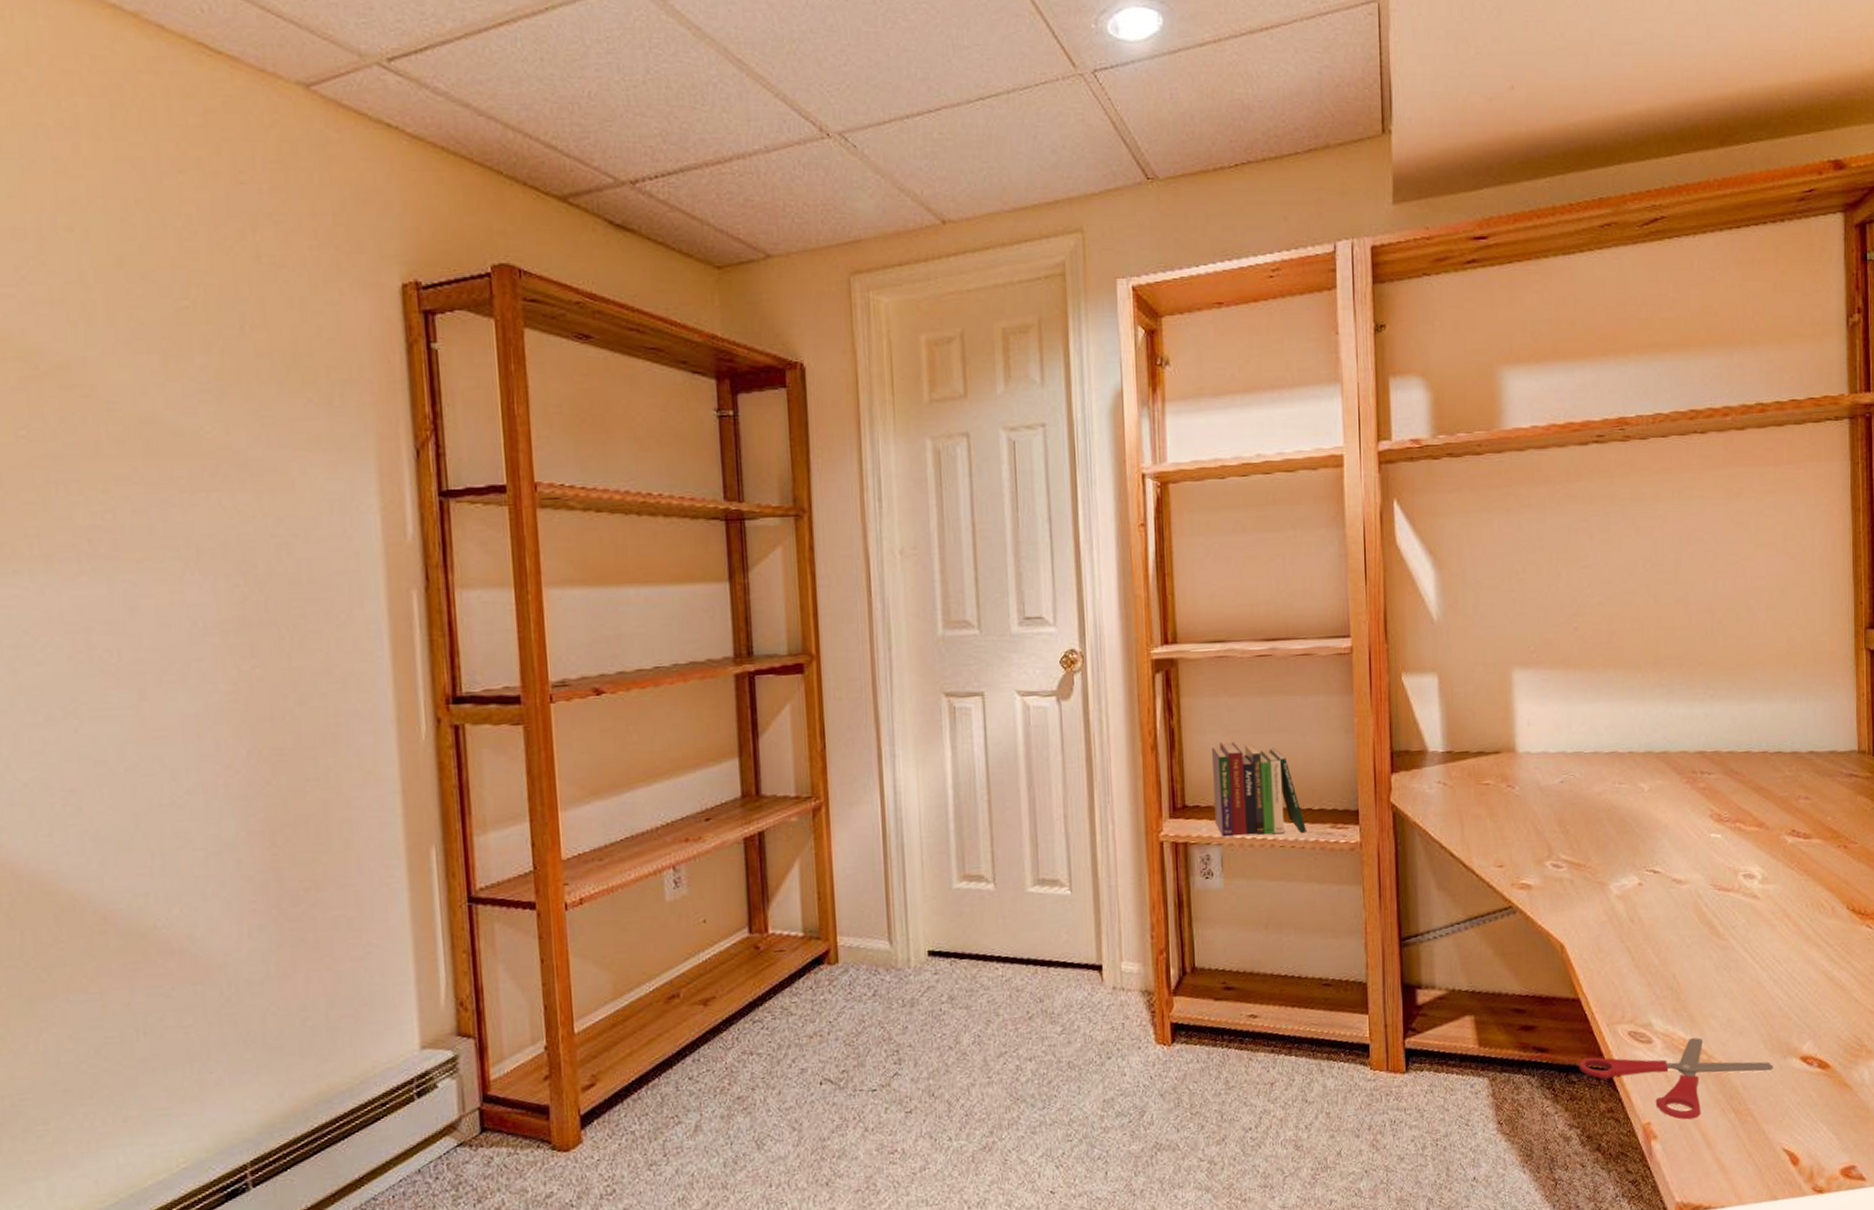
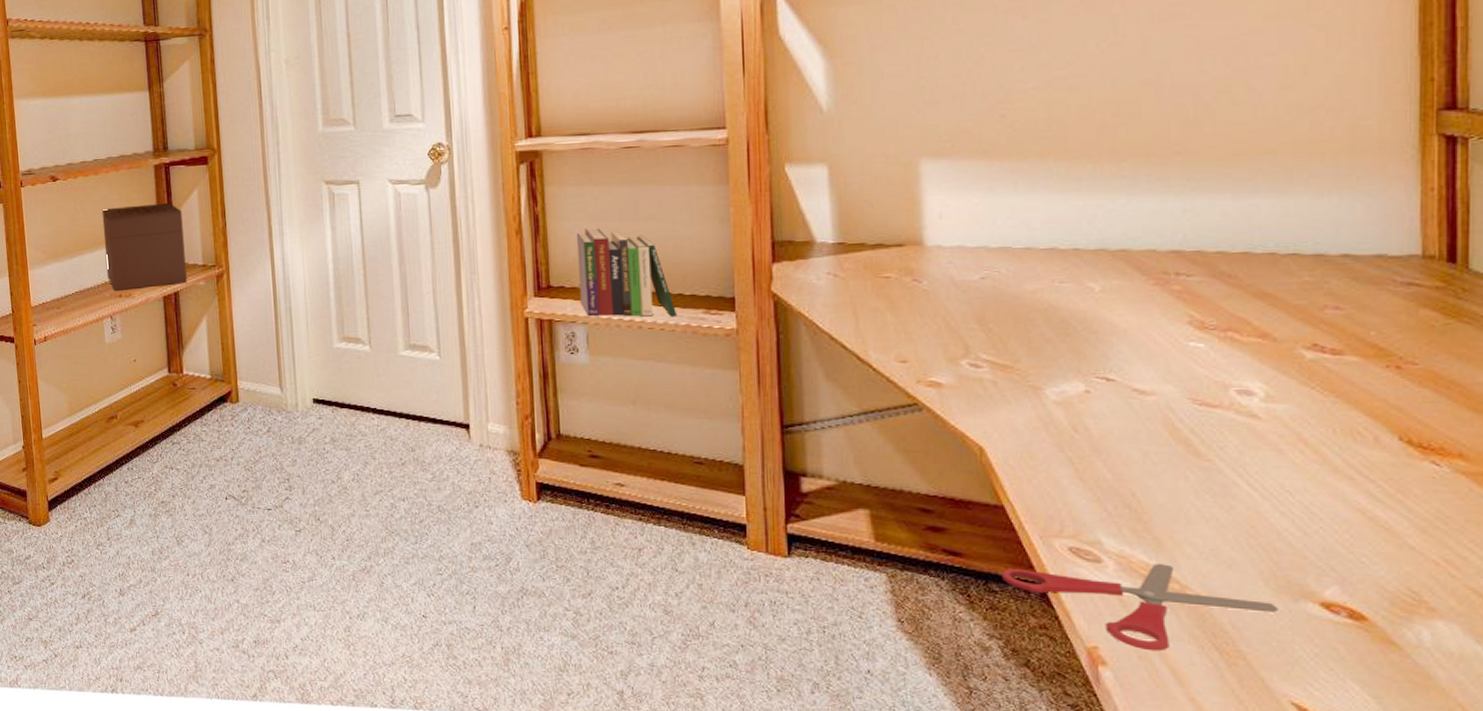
decorative box: none [663,721,775,835] -> present [101,203,187,292]

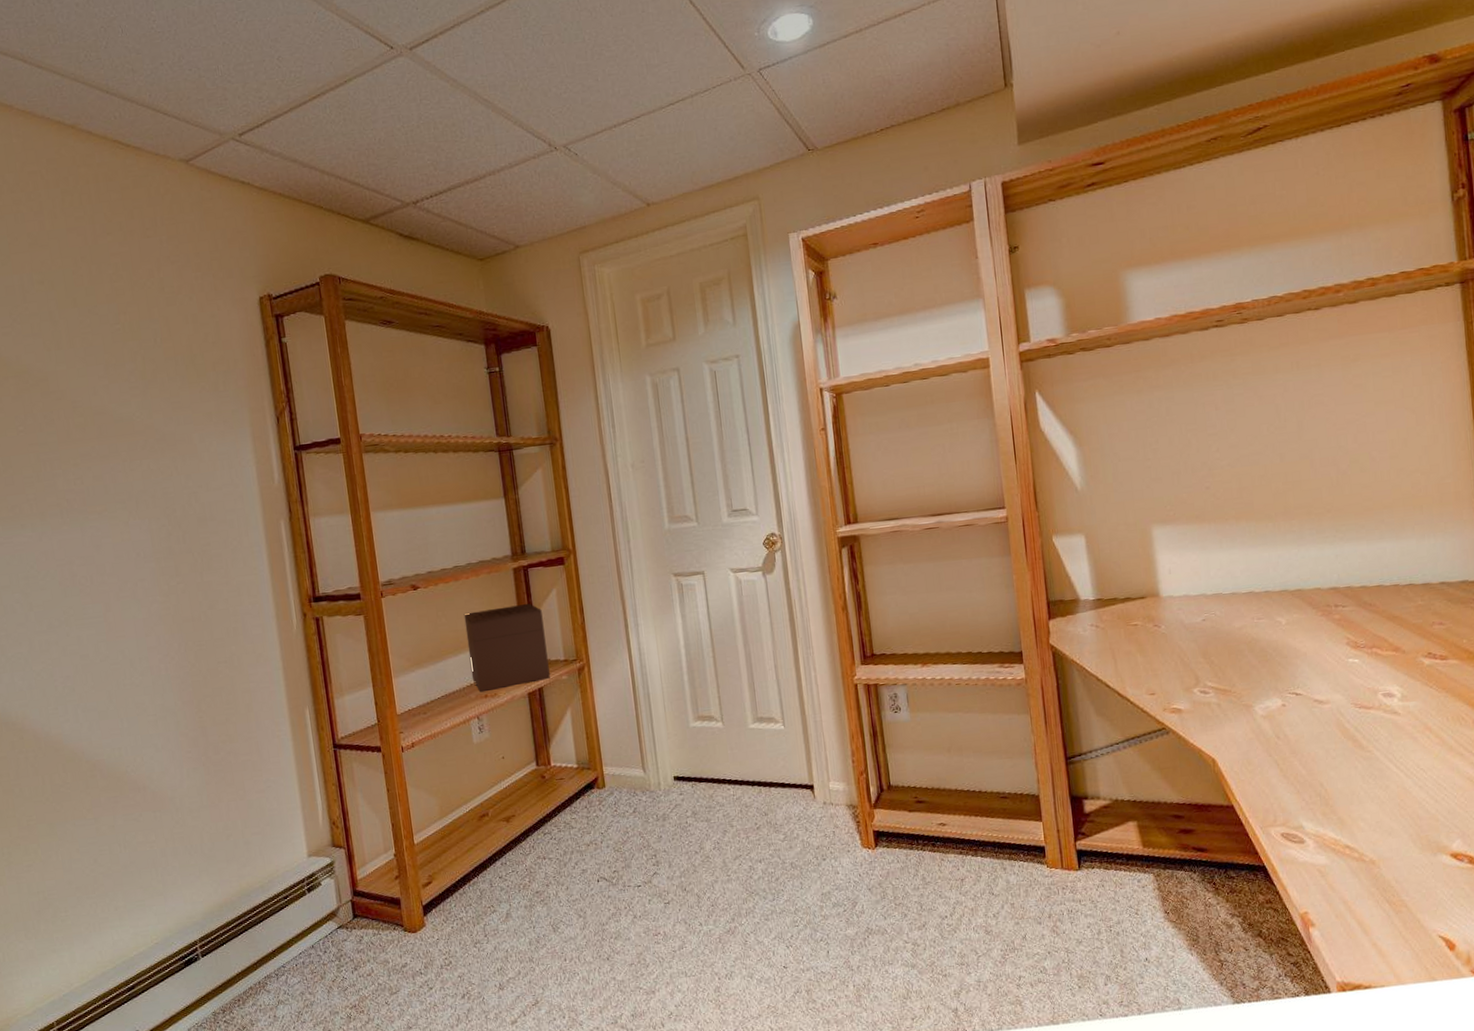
books: present [576,228,676,317] -> none [892,600,978,679]
scissors: present [1002,564,1278,651] -> none [1236,838,1424,910]

